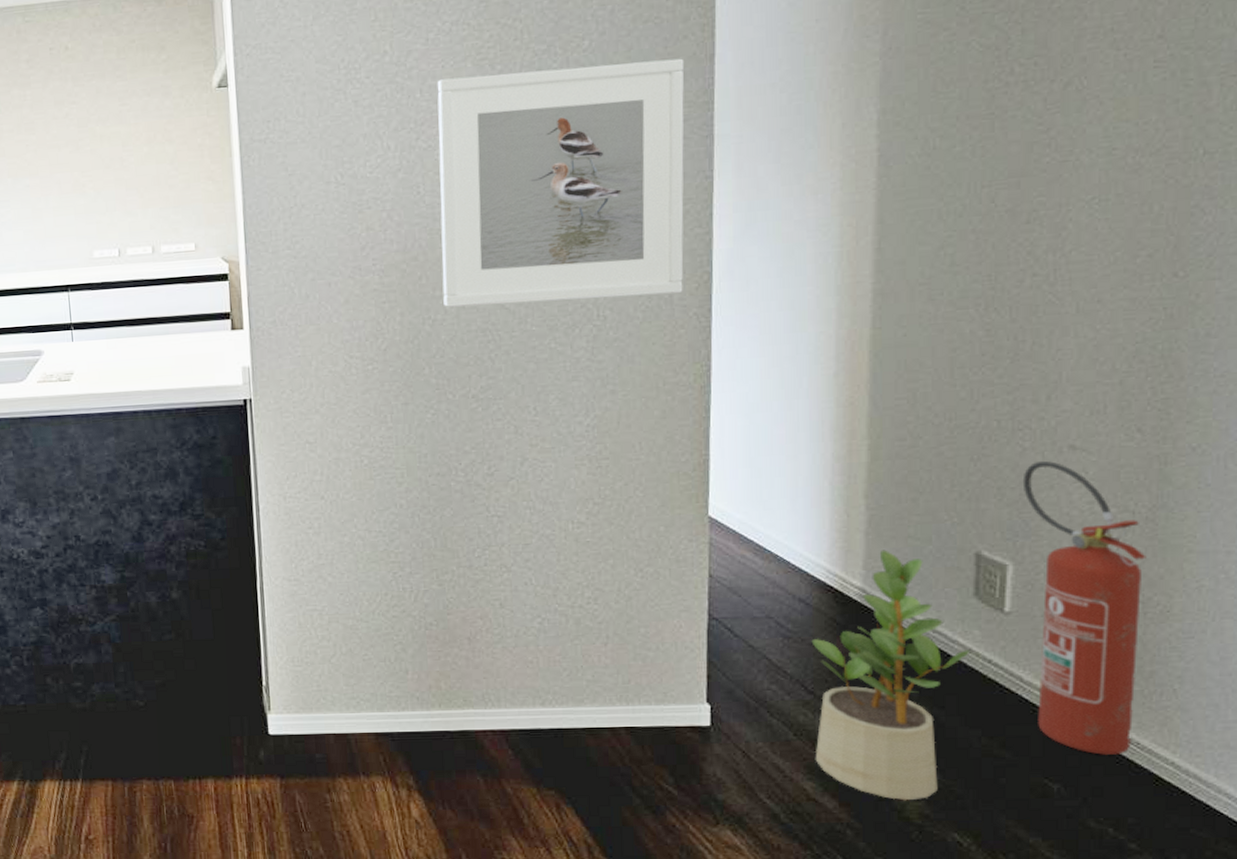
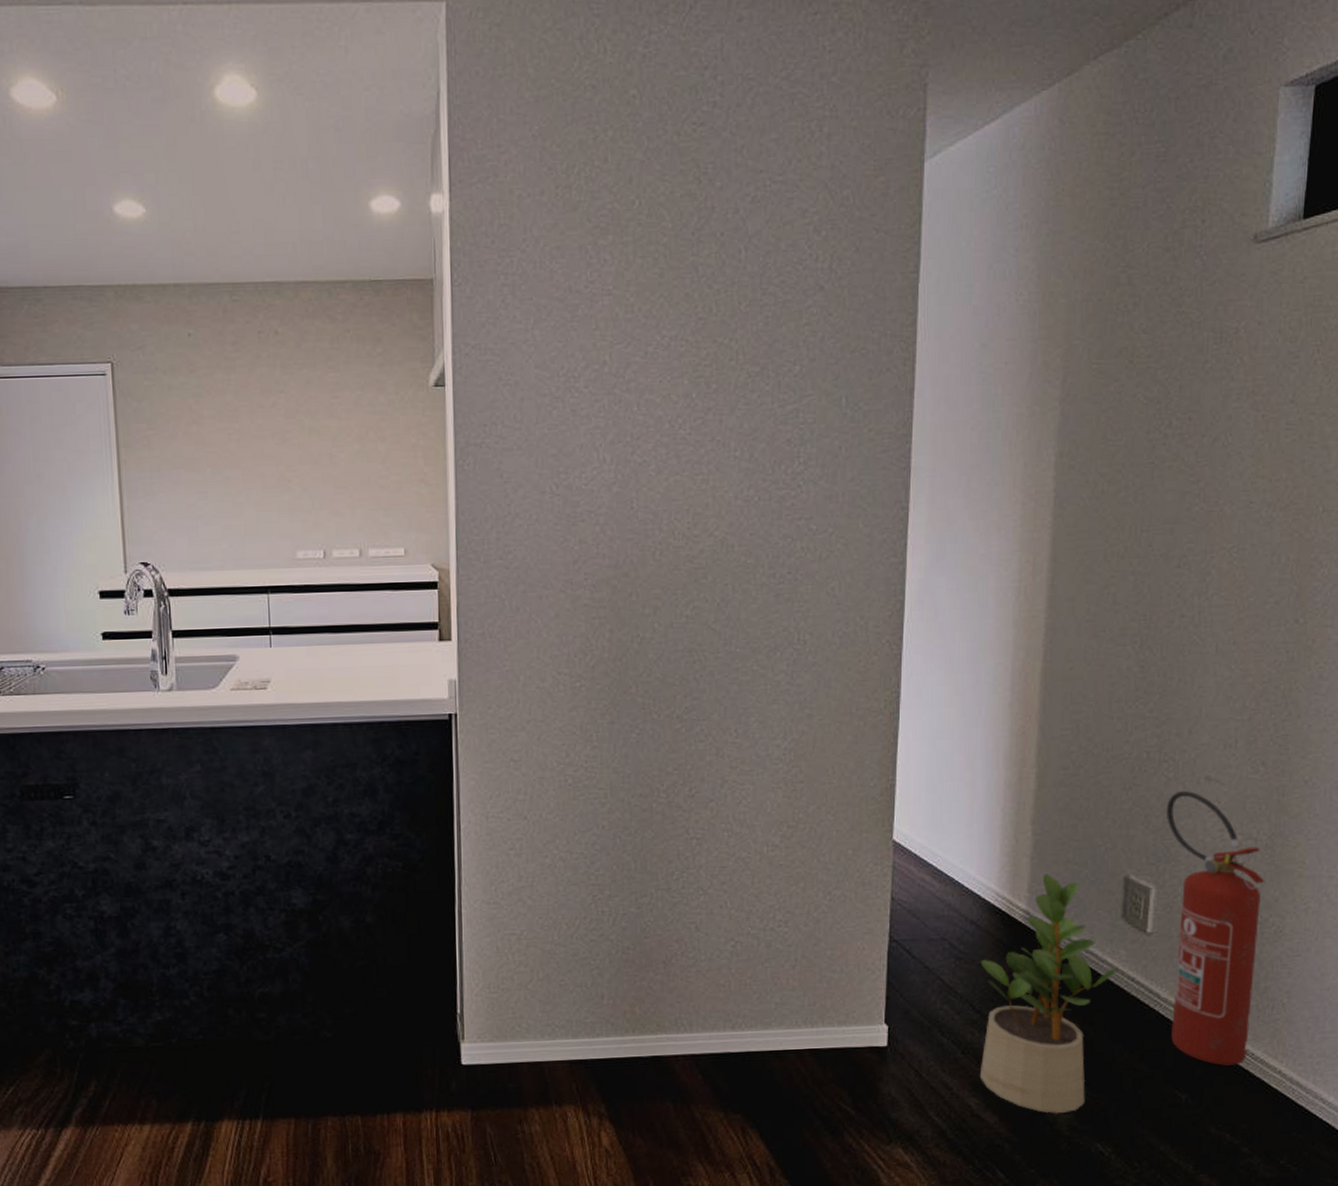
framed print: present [437,58,685,307] -> none [652,390,887,626]

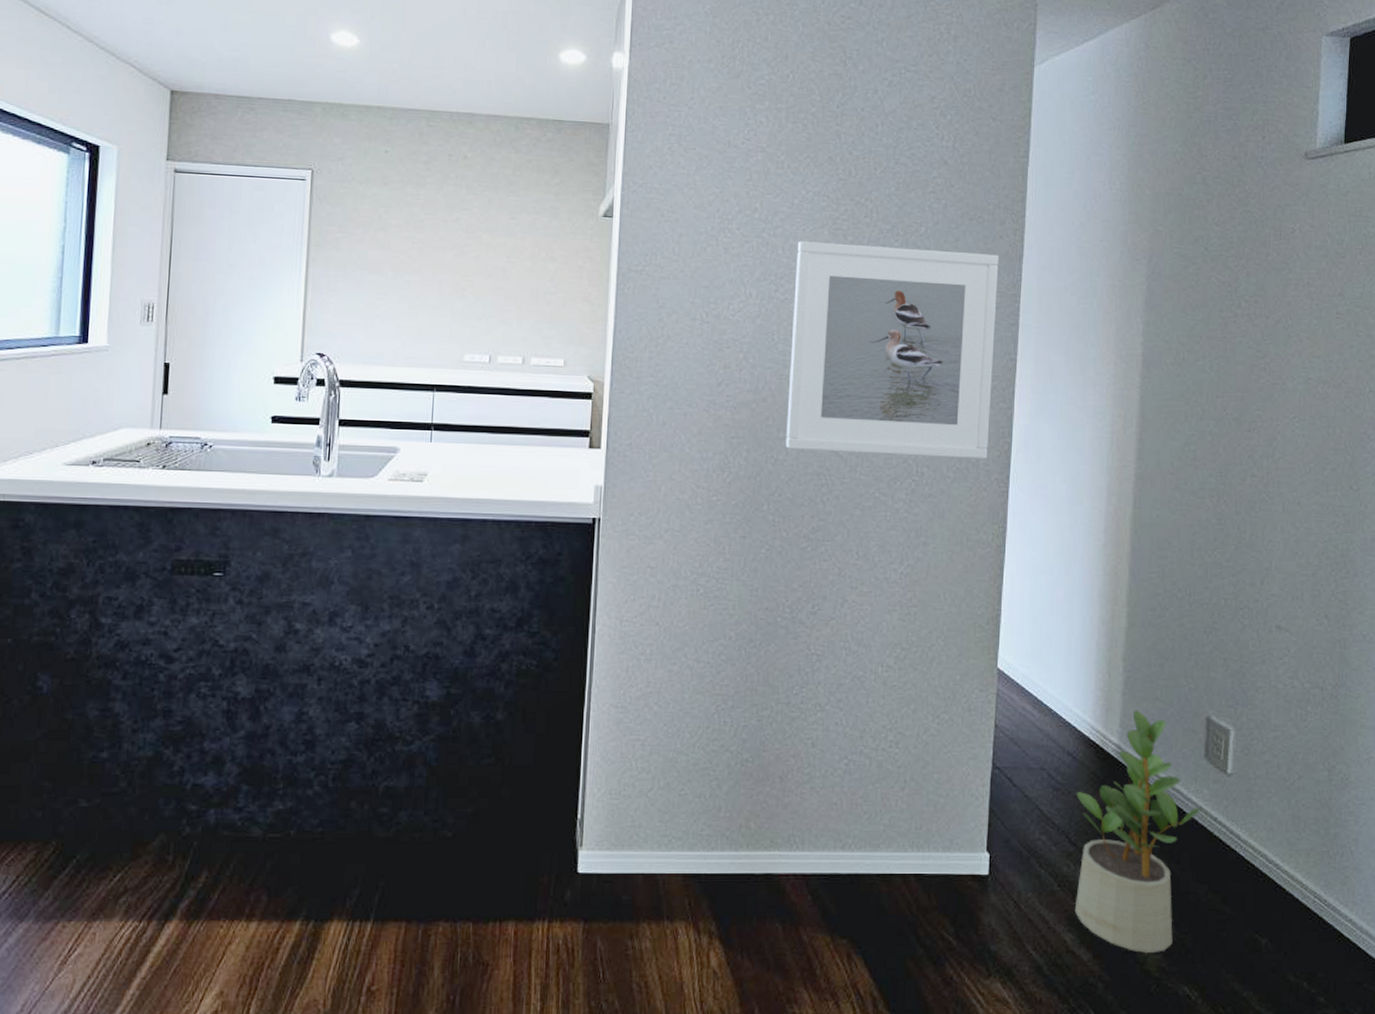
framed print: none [652,390,887,626] -> present [786,241,999,460]
fire extinguisher: present [1166,790,1265,1066] -> none [1242,637,1331,911]

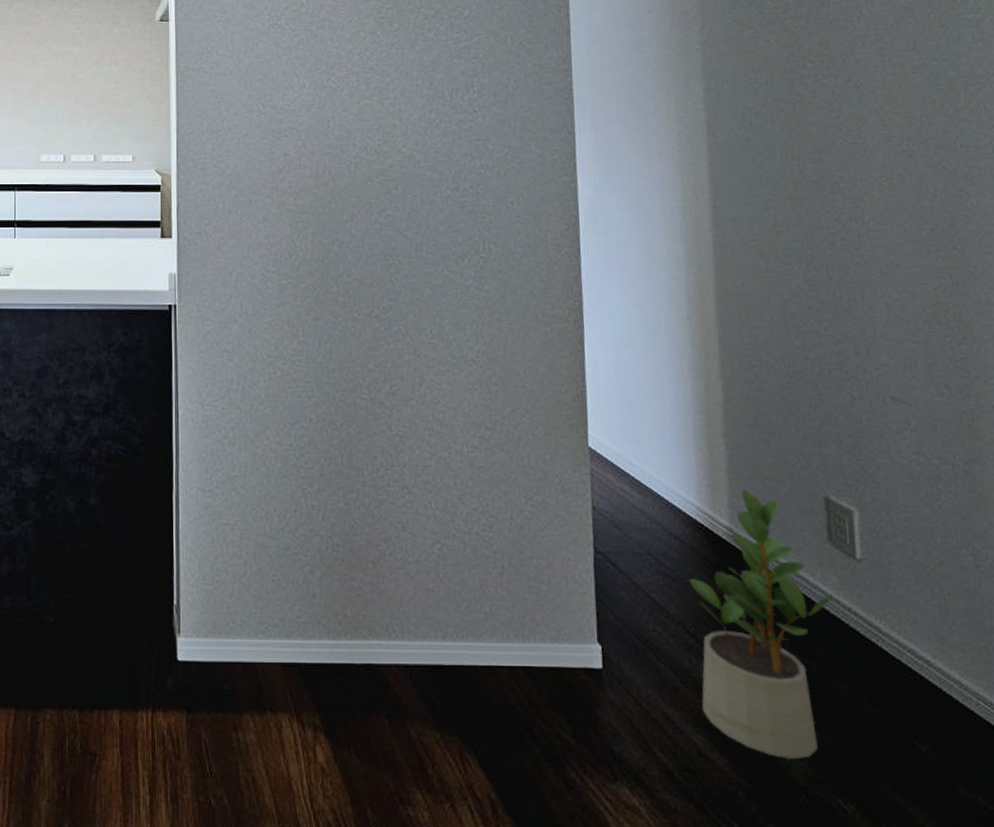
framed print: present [786,241,999,460] -> none [345,31,555,234]

